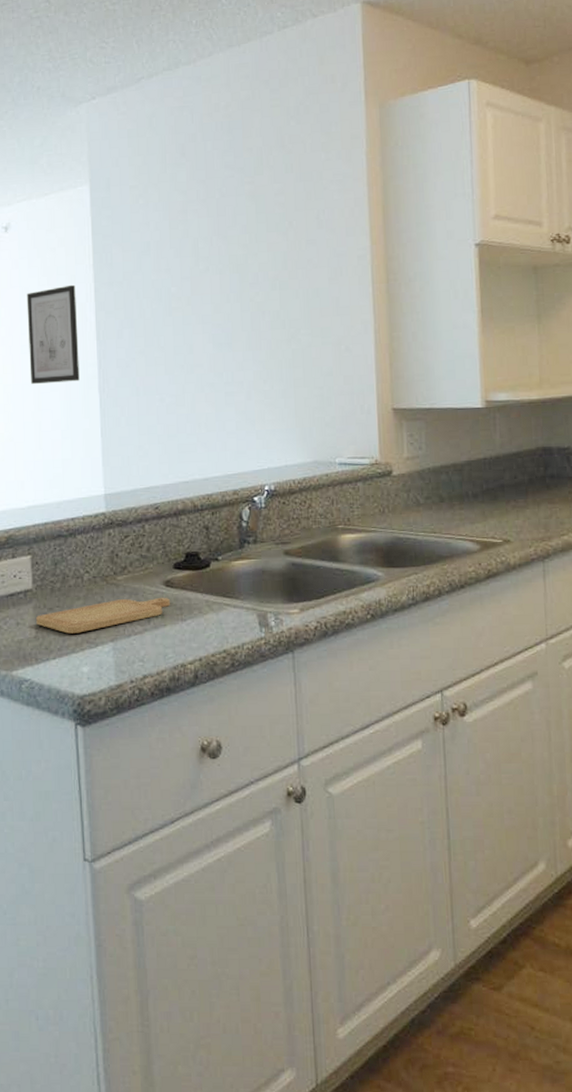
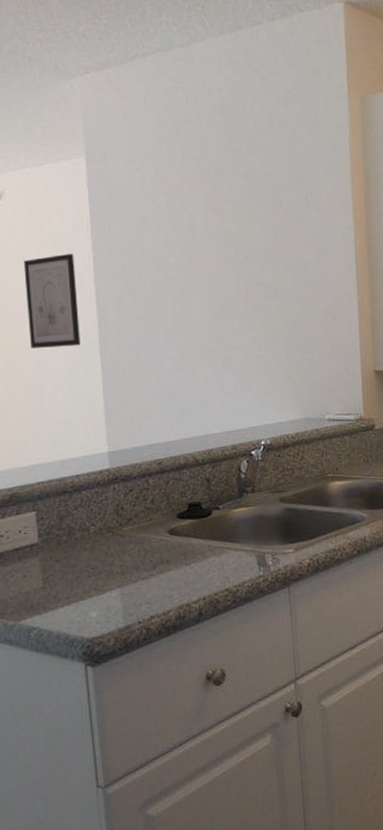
chopping board: present [36,597,170,634] -> none [43,544,174,583]

